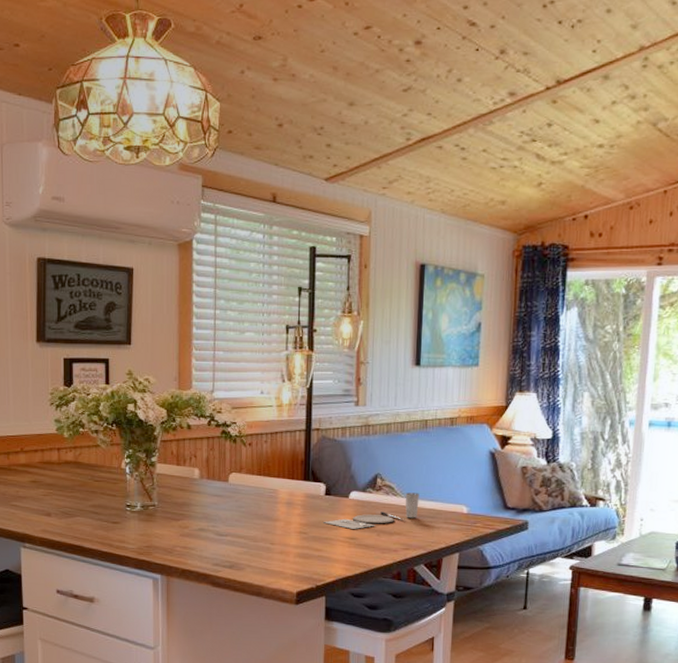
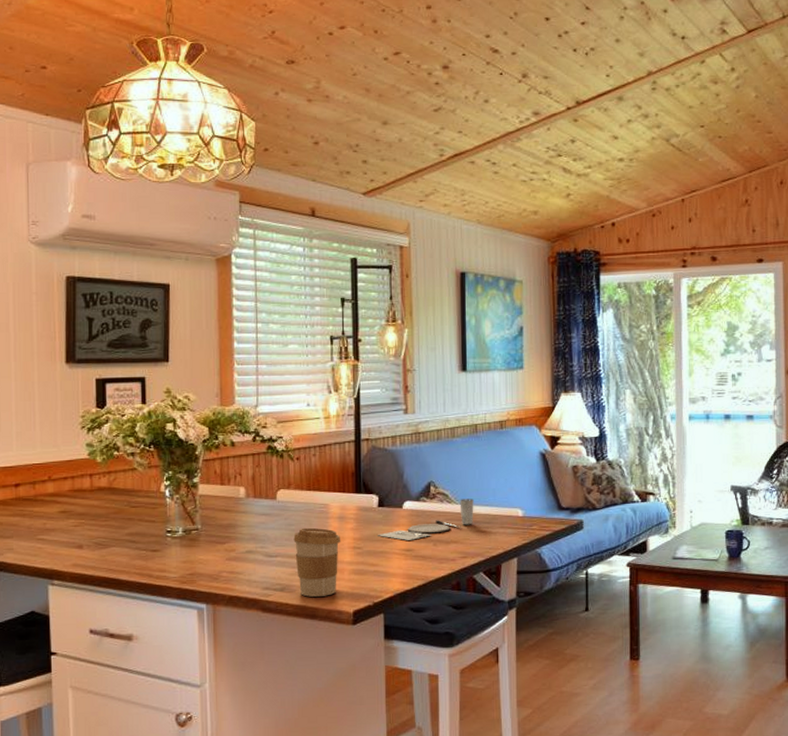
coffee cup: none [243,510,288,576] -> present [293,527,341,597]

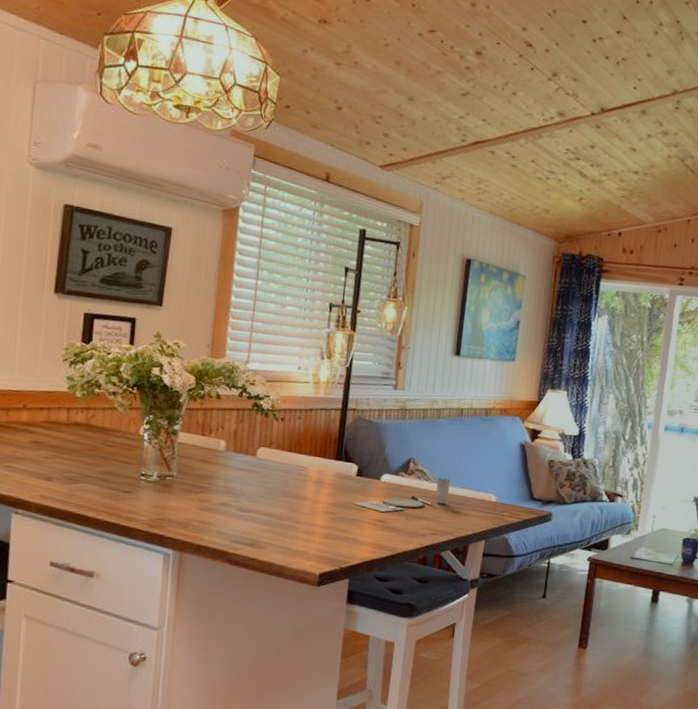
coffee cup: present [293,527,341,597] -> none [268,487,316,556]

